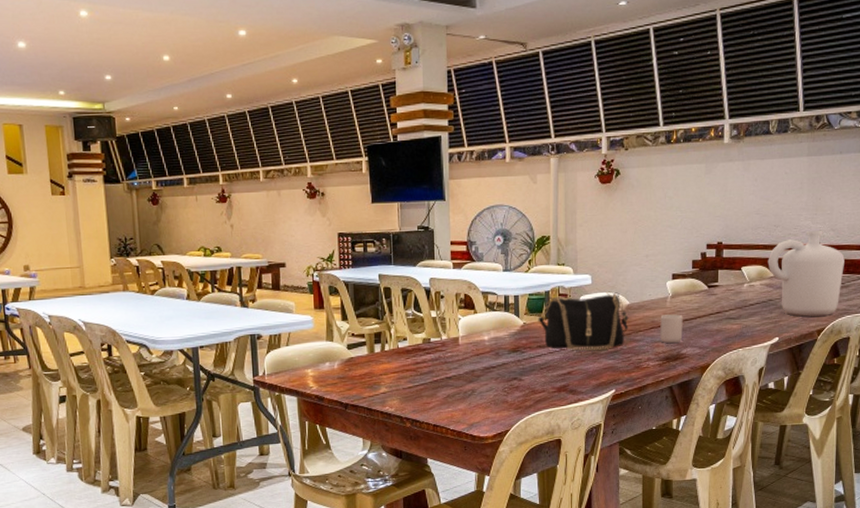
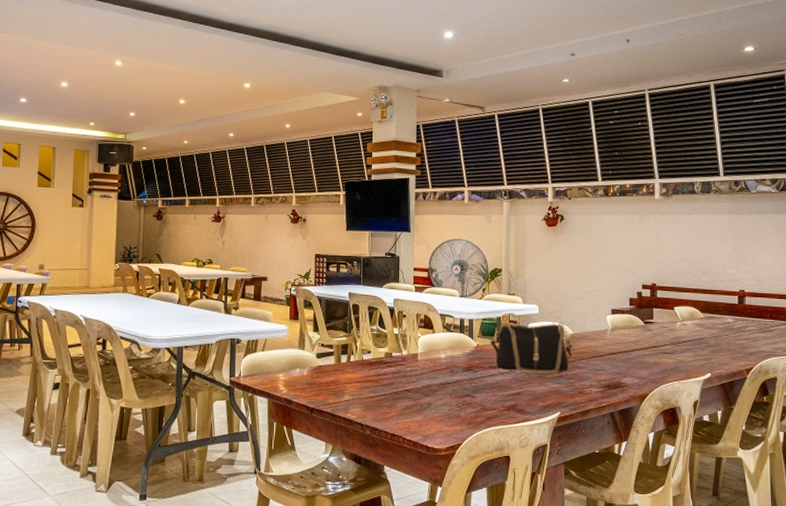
cup: present [660,314,683,344] -> none [601,345,622,373]
water jug: present [767,231,845,318] -> none [698,279,768,357]

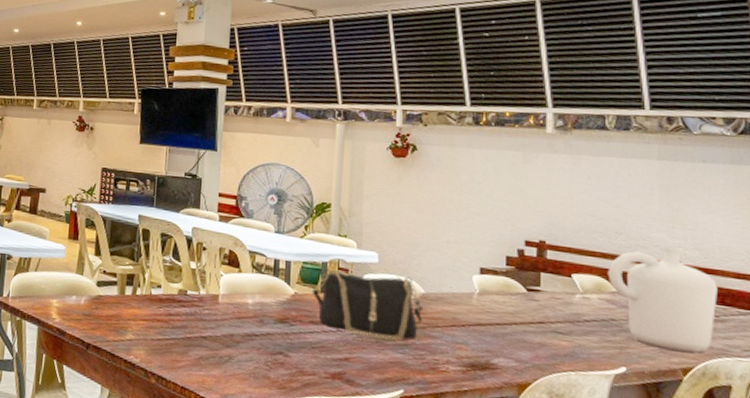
water jug: none [698,279,768,357] -> present [607,245,718,354]

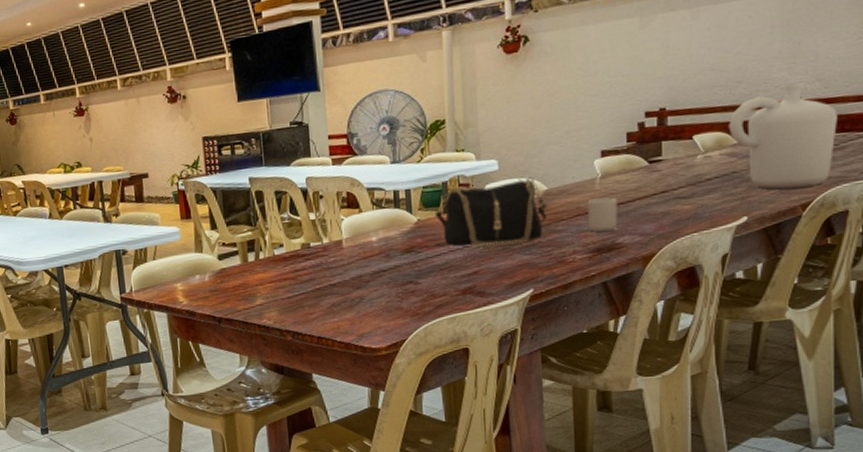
cup: none [463,312,494,350] -> present [587,197,618,233]

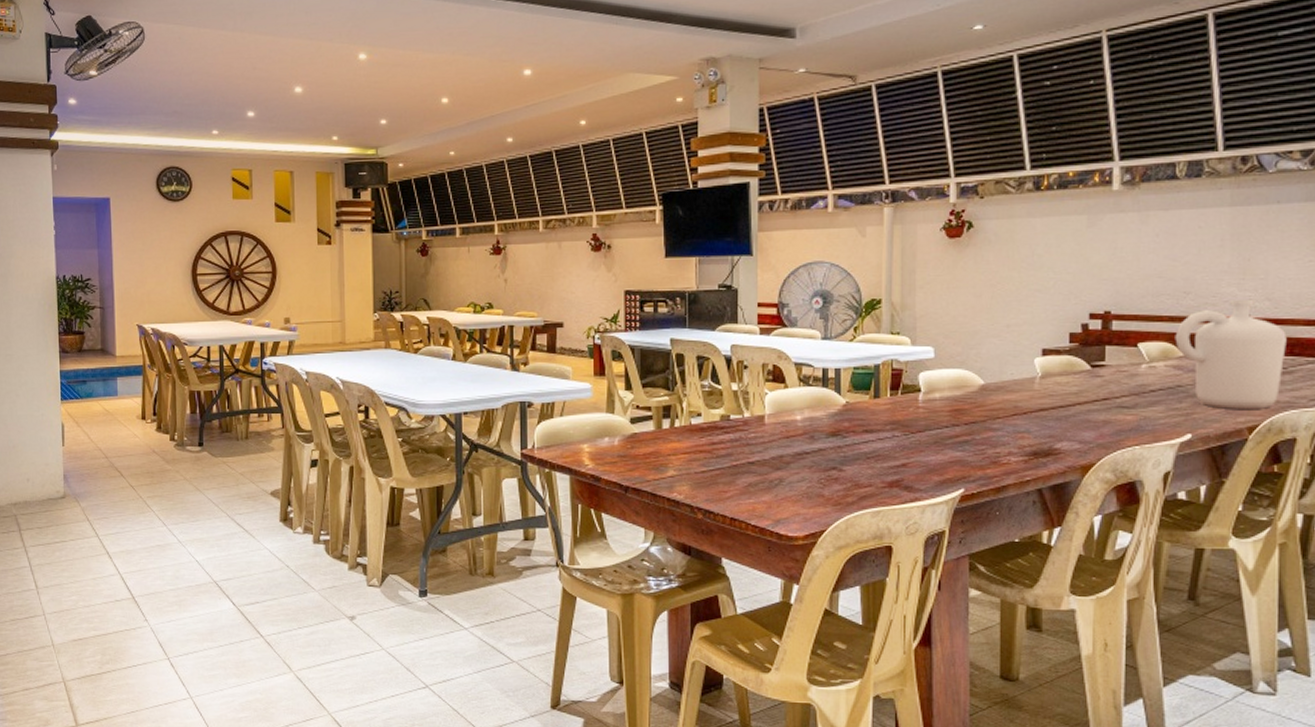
handbag: present [434,176,548,247] -> none [864,367,983,440]
cup: present [587,197,618,233] -> none [1025,399,1057,436]

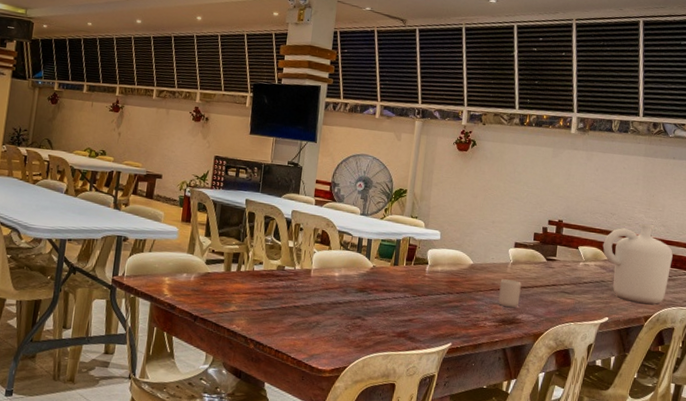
cup: none [1025,399,1057,436] -> present [498,279,522,308]

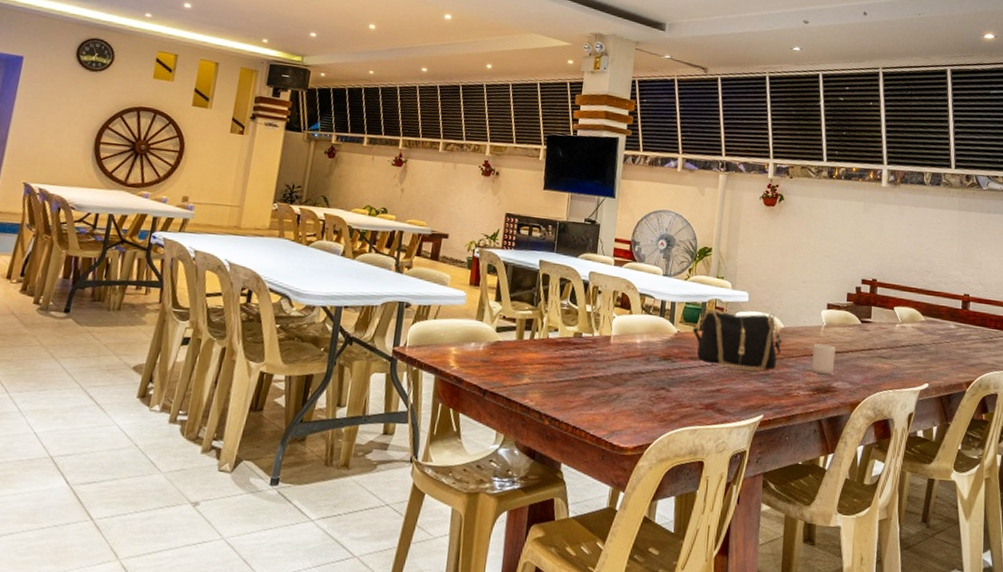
handbag: none [387,245,471,304] -> present [692,308,783,372]
water jug: present [602,223,673,305] -> none [919,281,992,370]

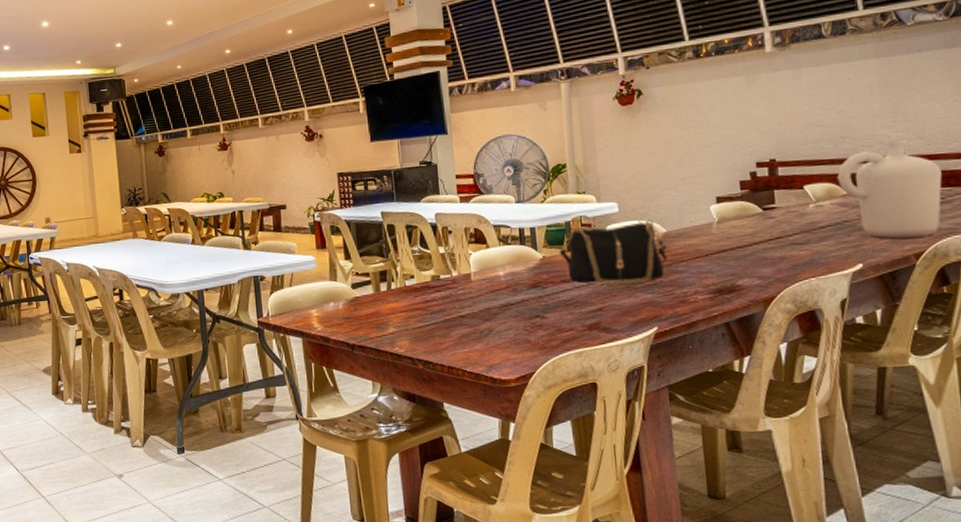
cup: present [812,343,836,375] -> none [706,241,737,275]
water jug: none [919,281,992,370] -> present [837,139,942,240]

